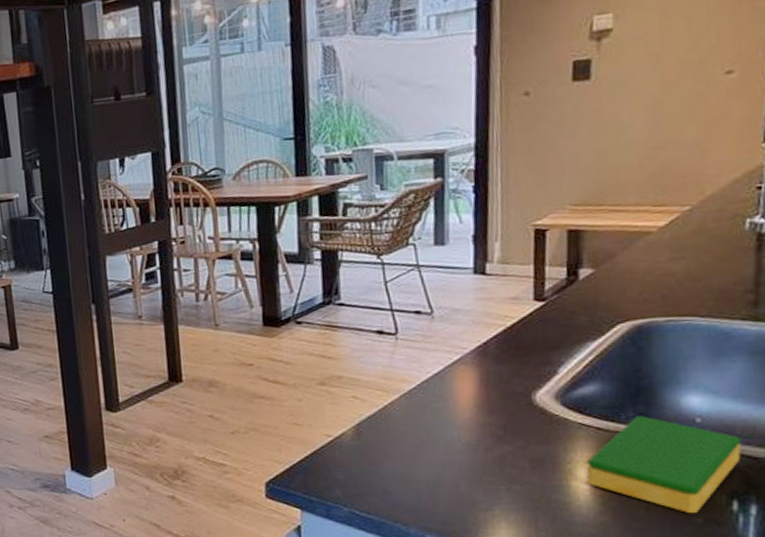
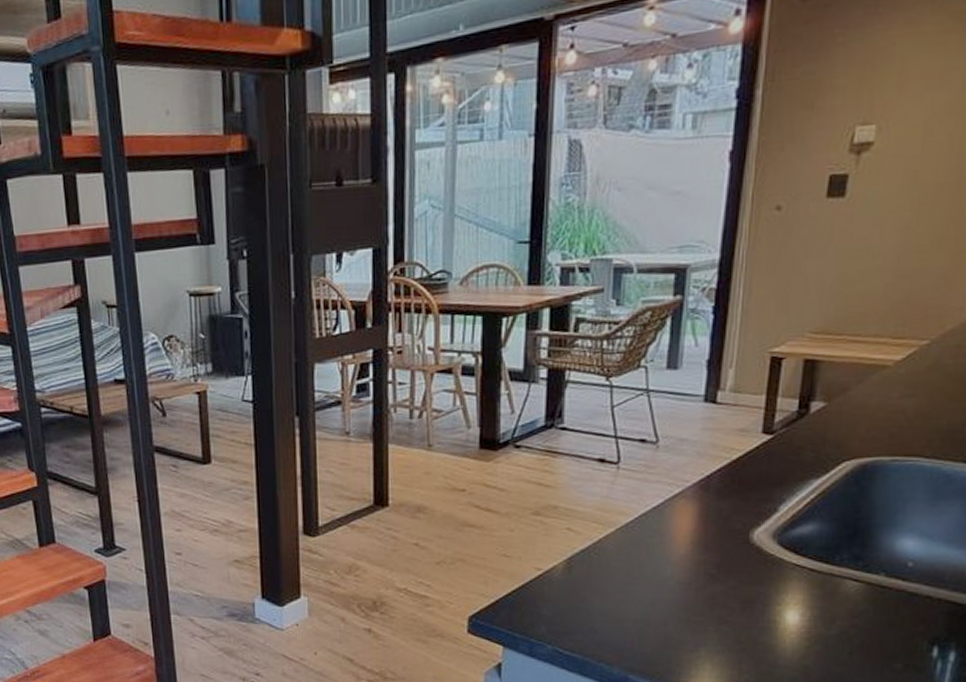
dish sponge: present [586,416,742,514] -> none [794,558,950,660]

